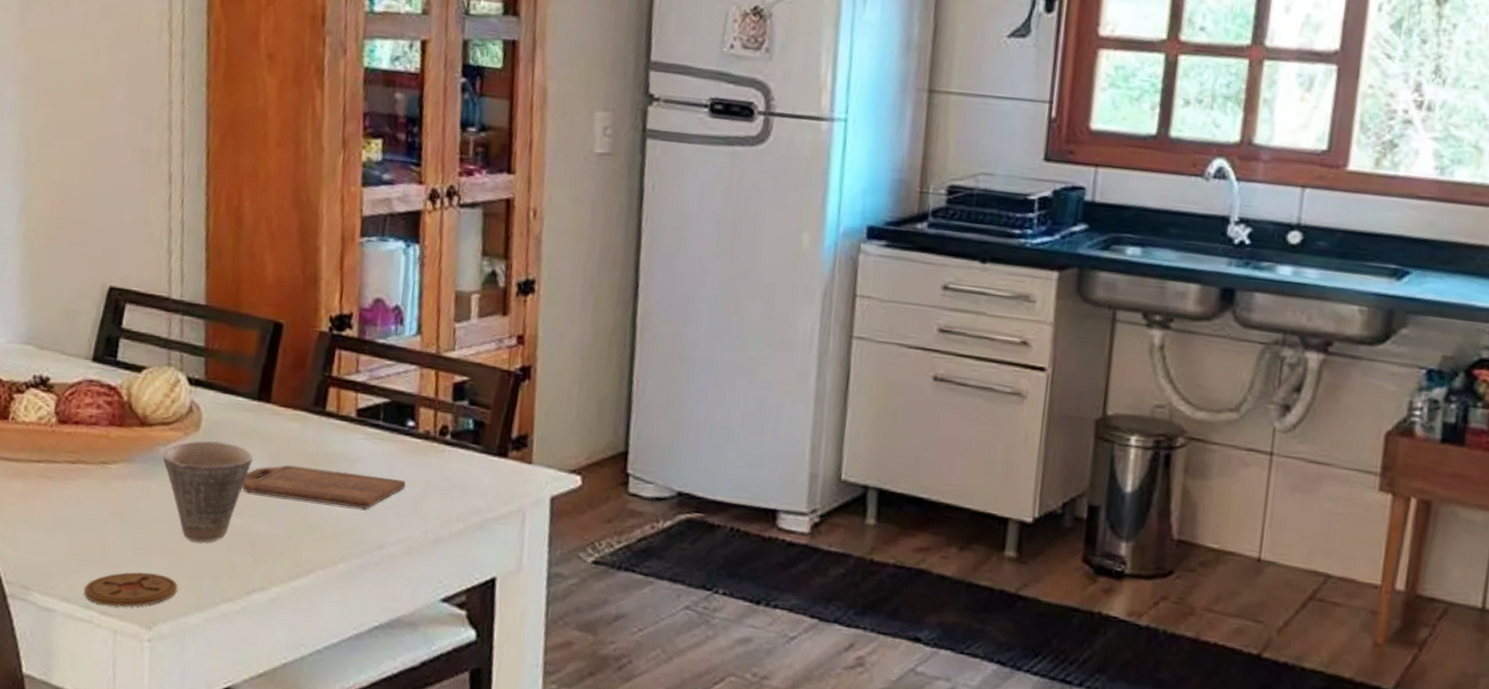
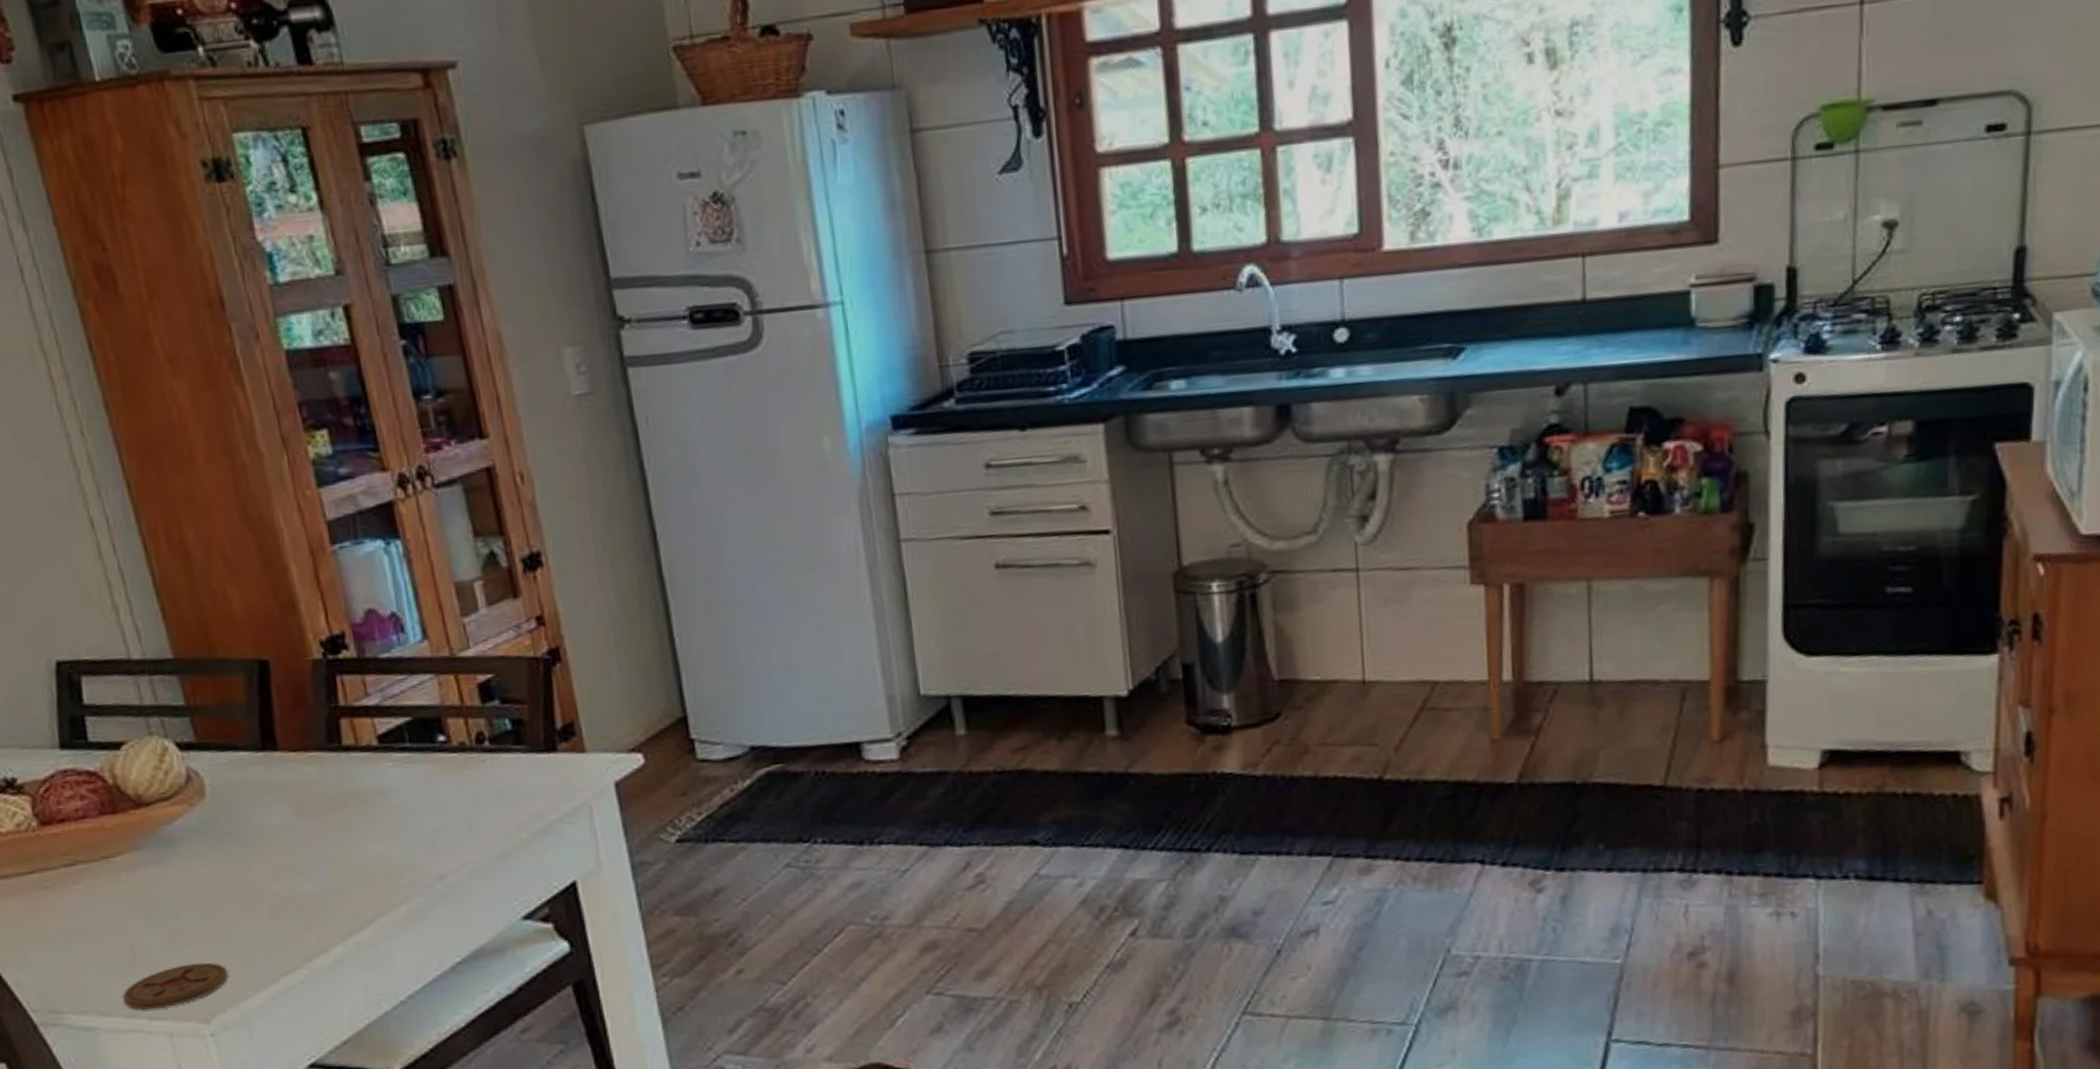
cup: present [162,441,254,543] -> none [170,804,276,920]
cutting board: present [242,464,406,509] -> none [269,800,453,853]

